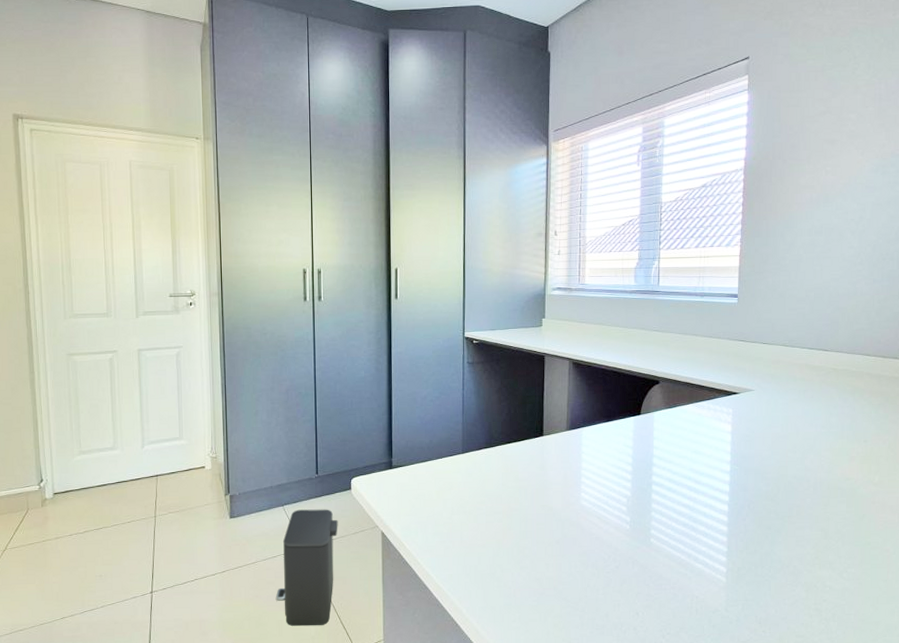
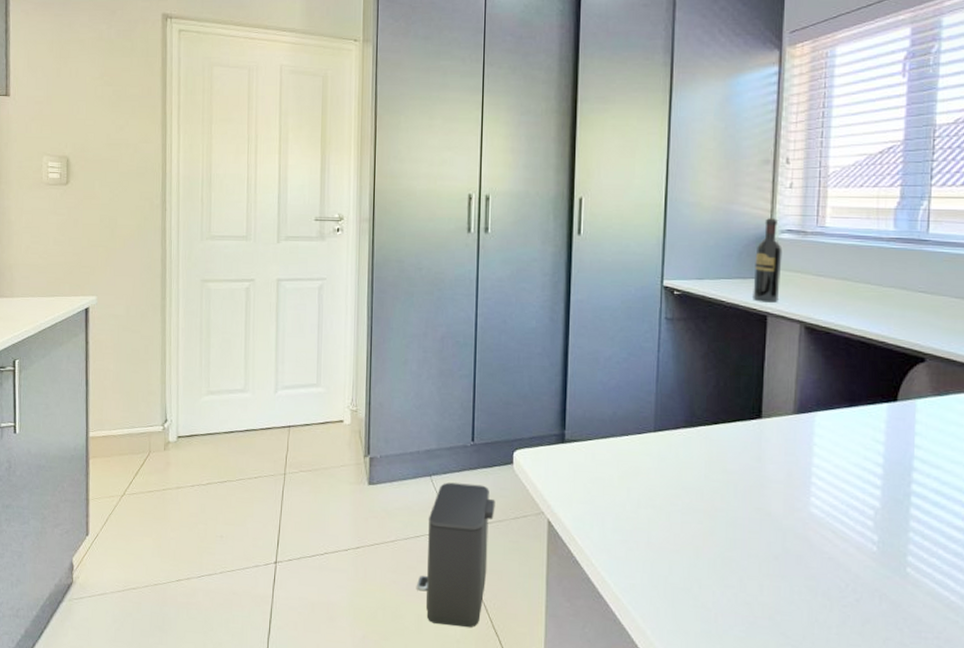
wine bottle: none [533,279,554,346] -> present [753,218,783,303]

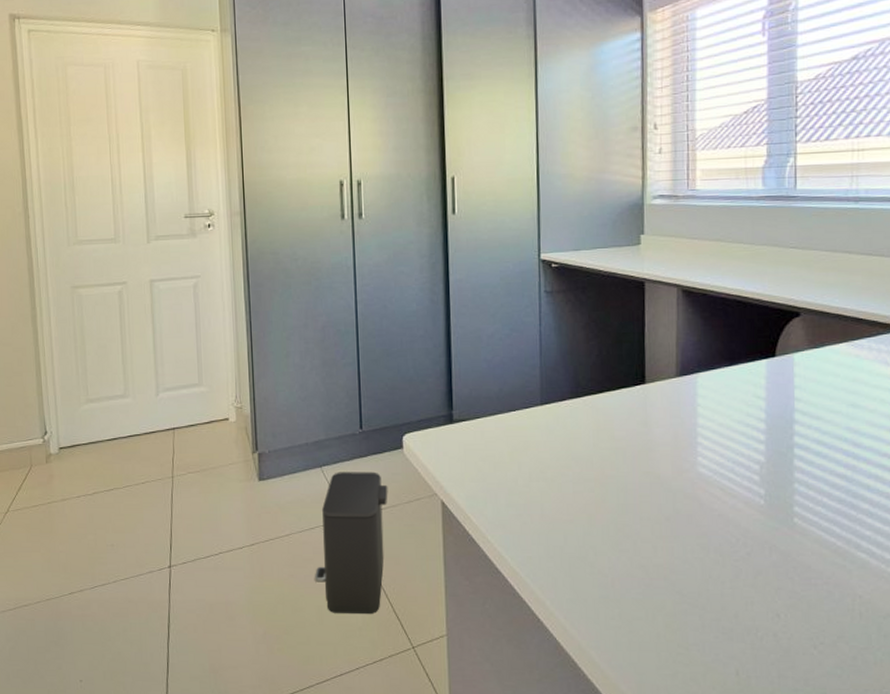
wine bottle: present [753,218,783,303] -> none [629,185,656,269]

